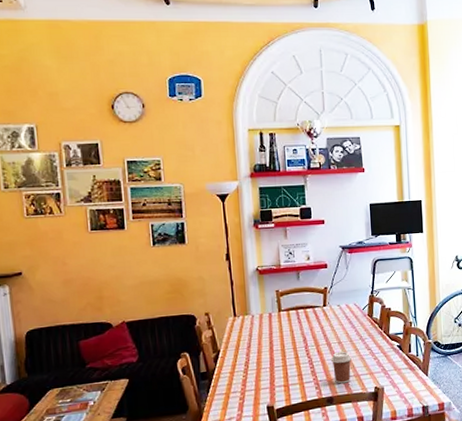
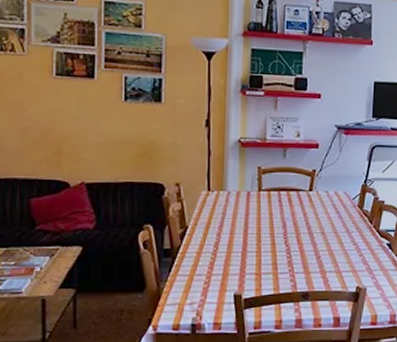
coffee cup: present [330,351,353,384] -> none [310,244,335,279]

